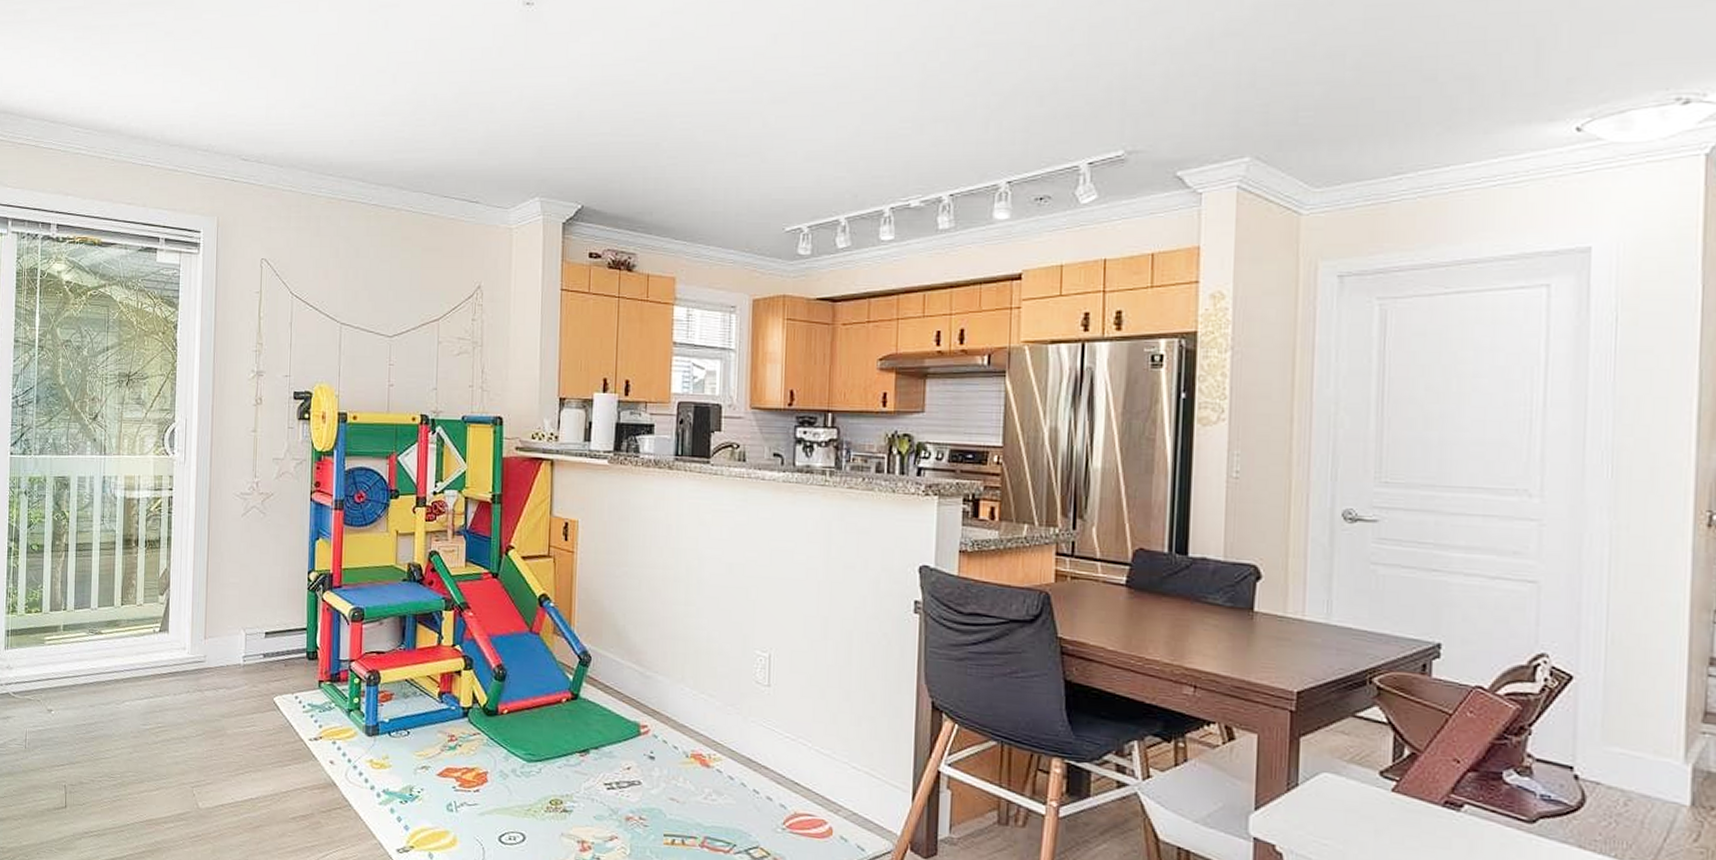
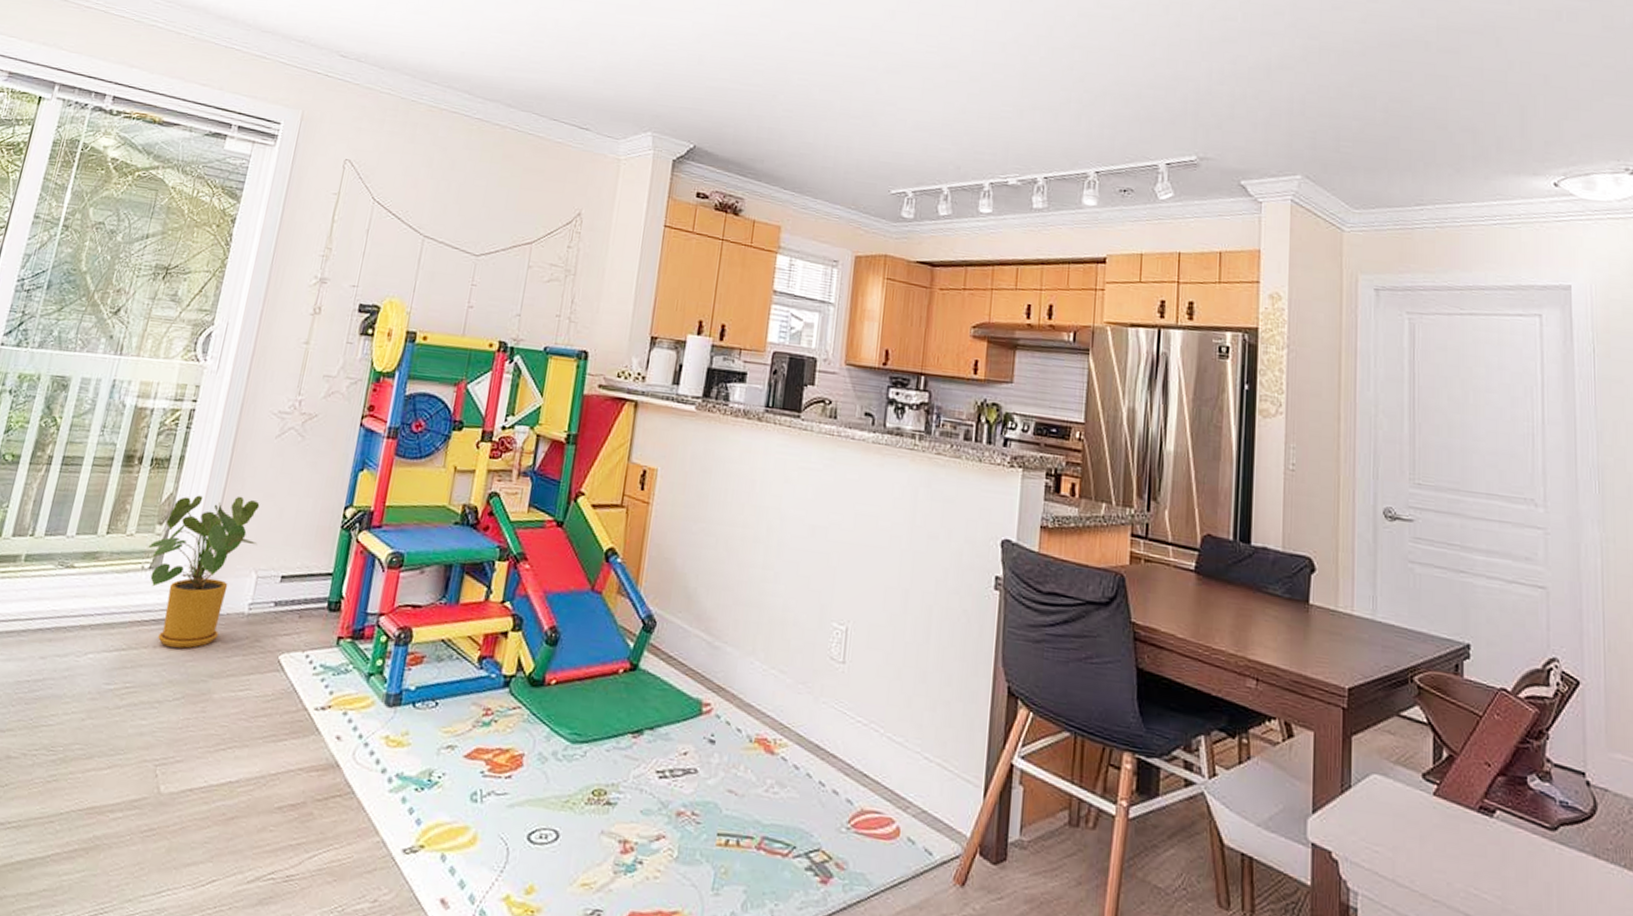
house plant: none [154,567,242,695] -> present [146,495,260,649]

